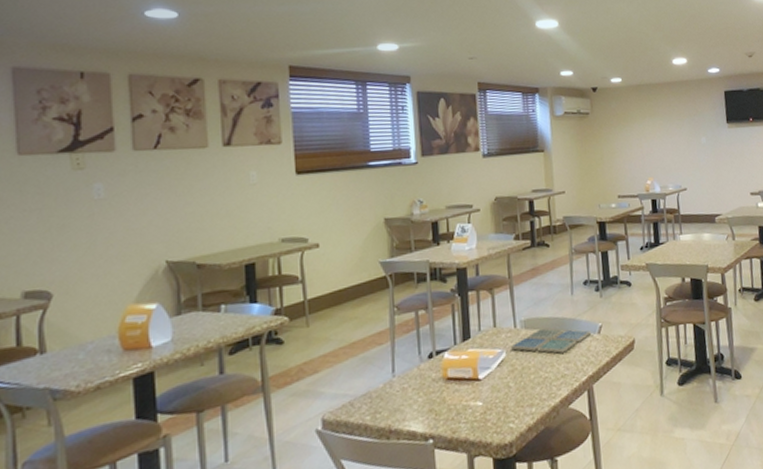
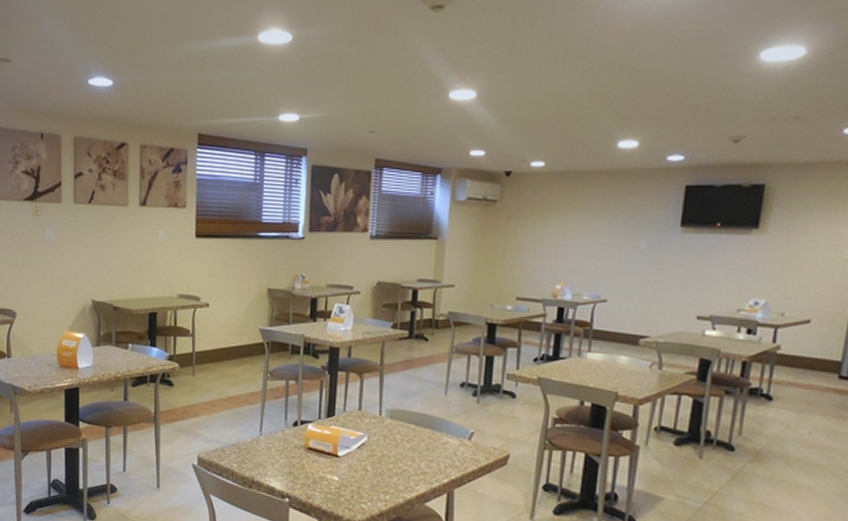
drink coaster: present [509,328,591,354] -> none [372,421,460,451]

